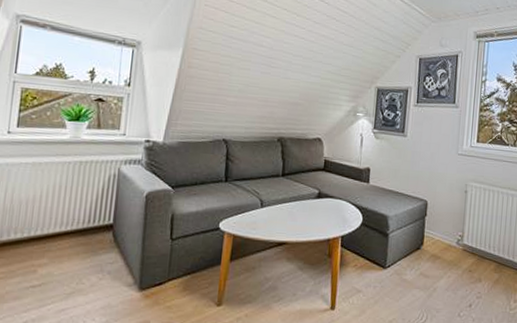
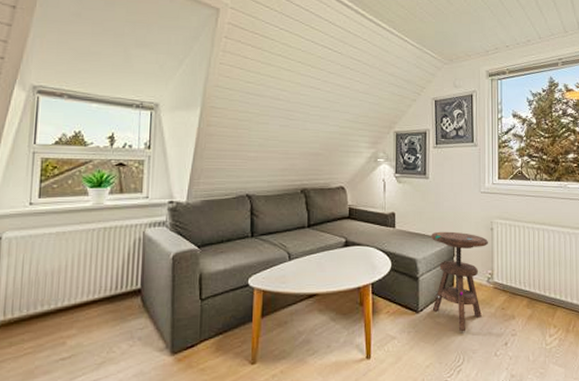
side table: none [399,190,461,291] -> present [431,231,488,332]

